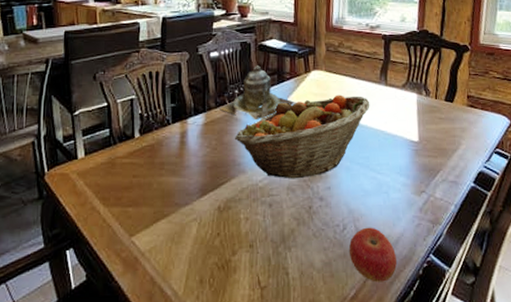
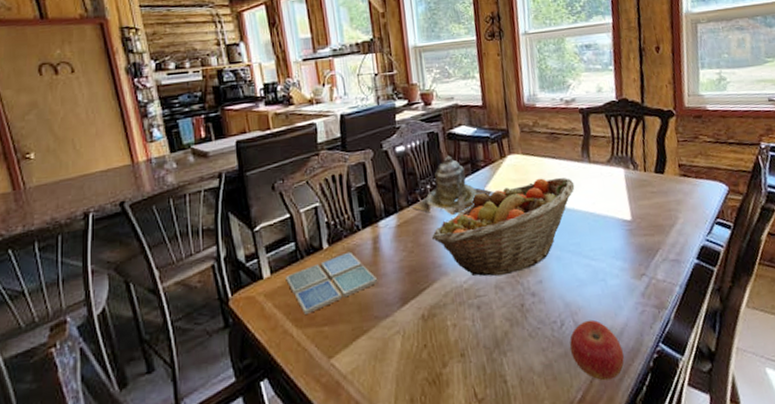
drink coaster: none [98,143,182,194] -> present [285,251,378,314]

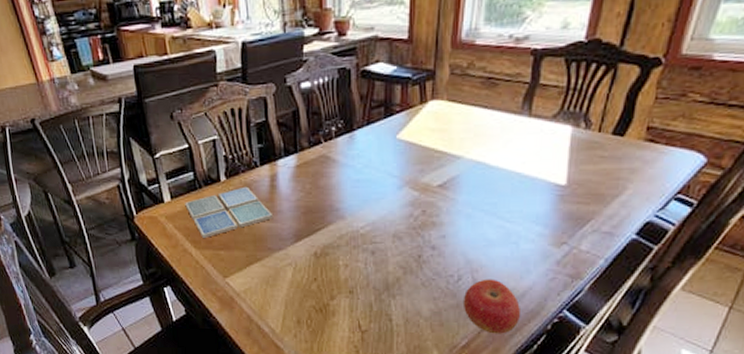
teapot: present [412,154,492,216] -> none [314,95,404,162]
fruit basket: present [432,177,575,277] -> none [332,129,505,226]

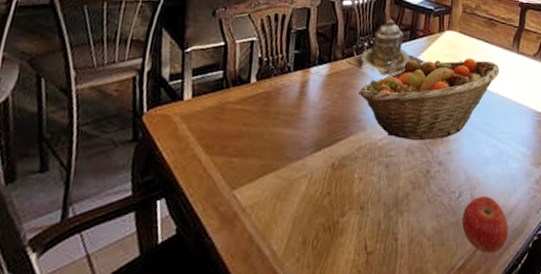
drink coaster: present [185,186,274,238] -> none [206,90,298,143]
teapot: none [314,95,404,162] -> present [346,18,424,76]
fruit basket: none [332,129,505,226] -> present [358,58,500,141]

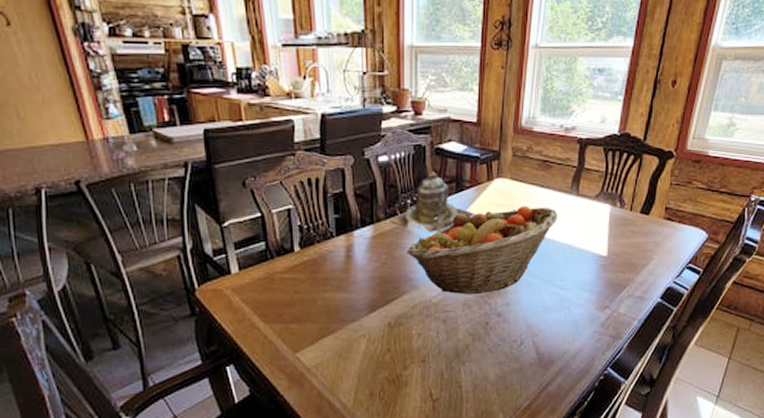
apple: present [461,196,508,253] -> none [524,342,573,394]

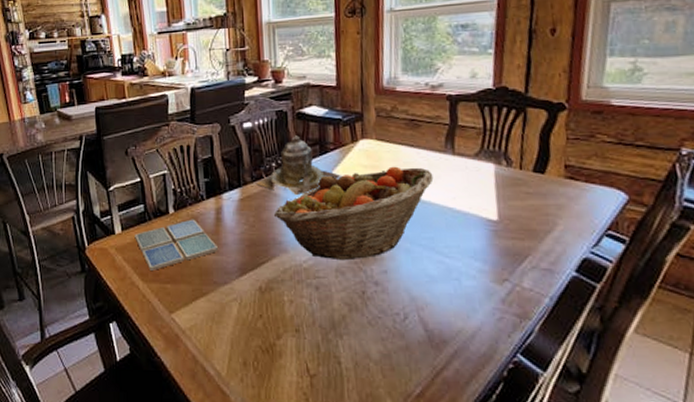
drink coaster: none [254,257,348,311] -> present [135,219,219,270]

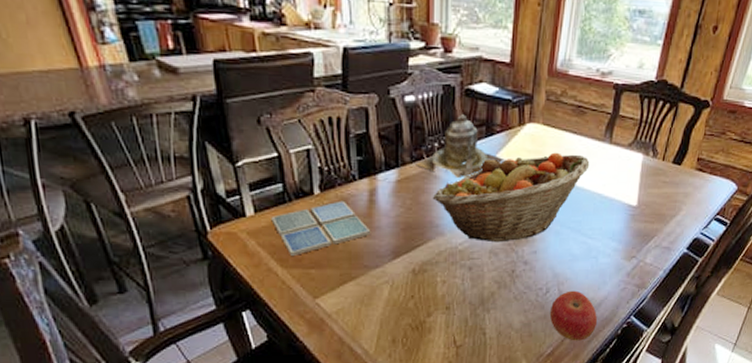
apple: none [412,318,473,381] -> present [549,290,597,341]

